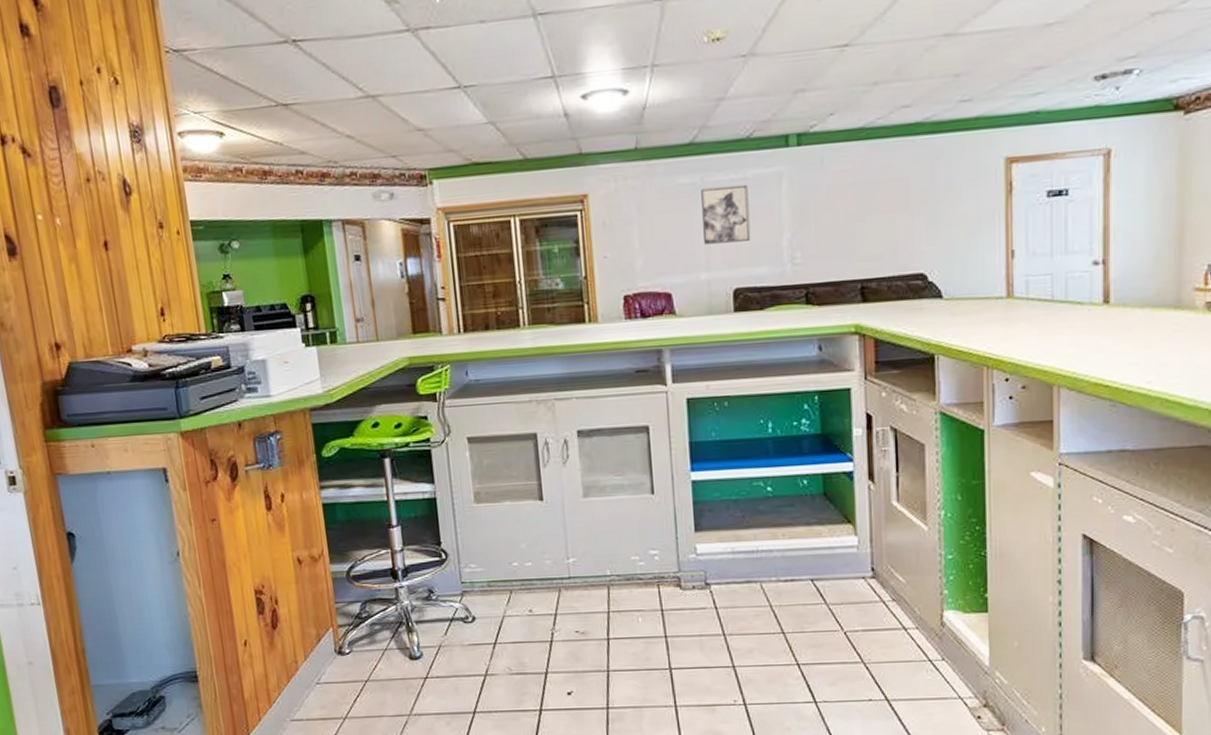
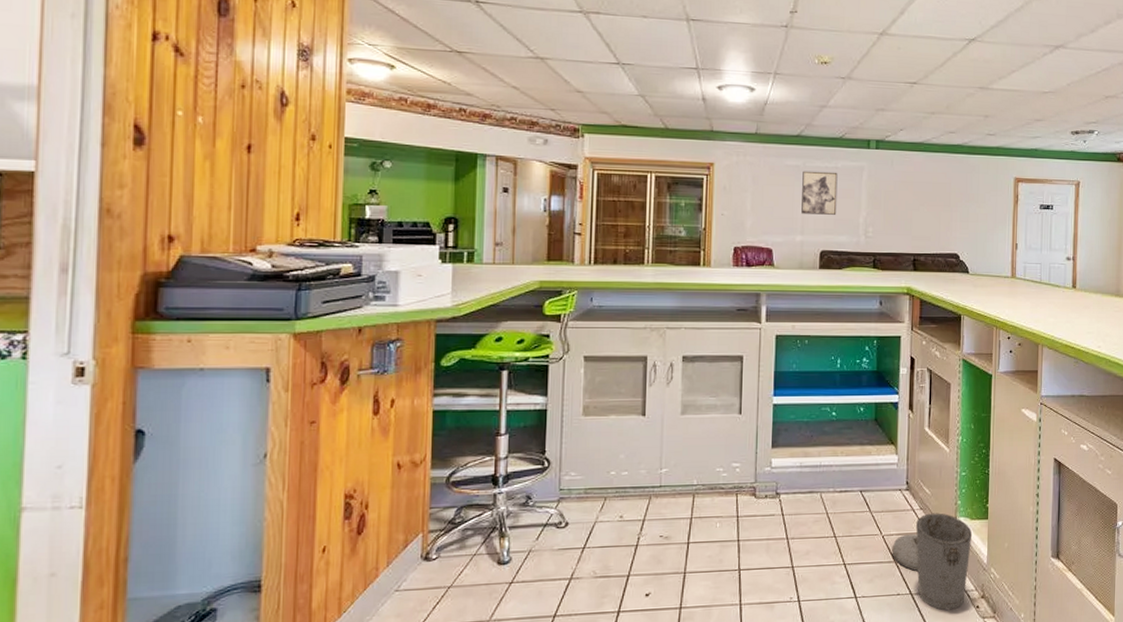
trash can: none [858,604,967,721] -> present [892,513,973,611]

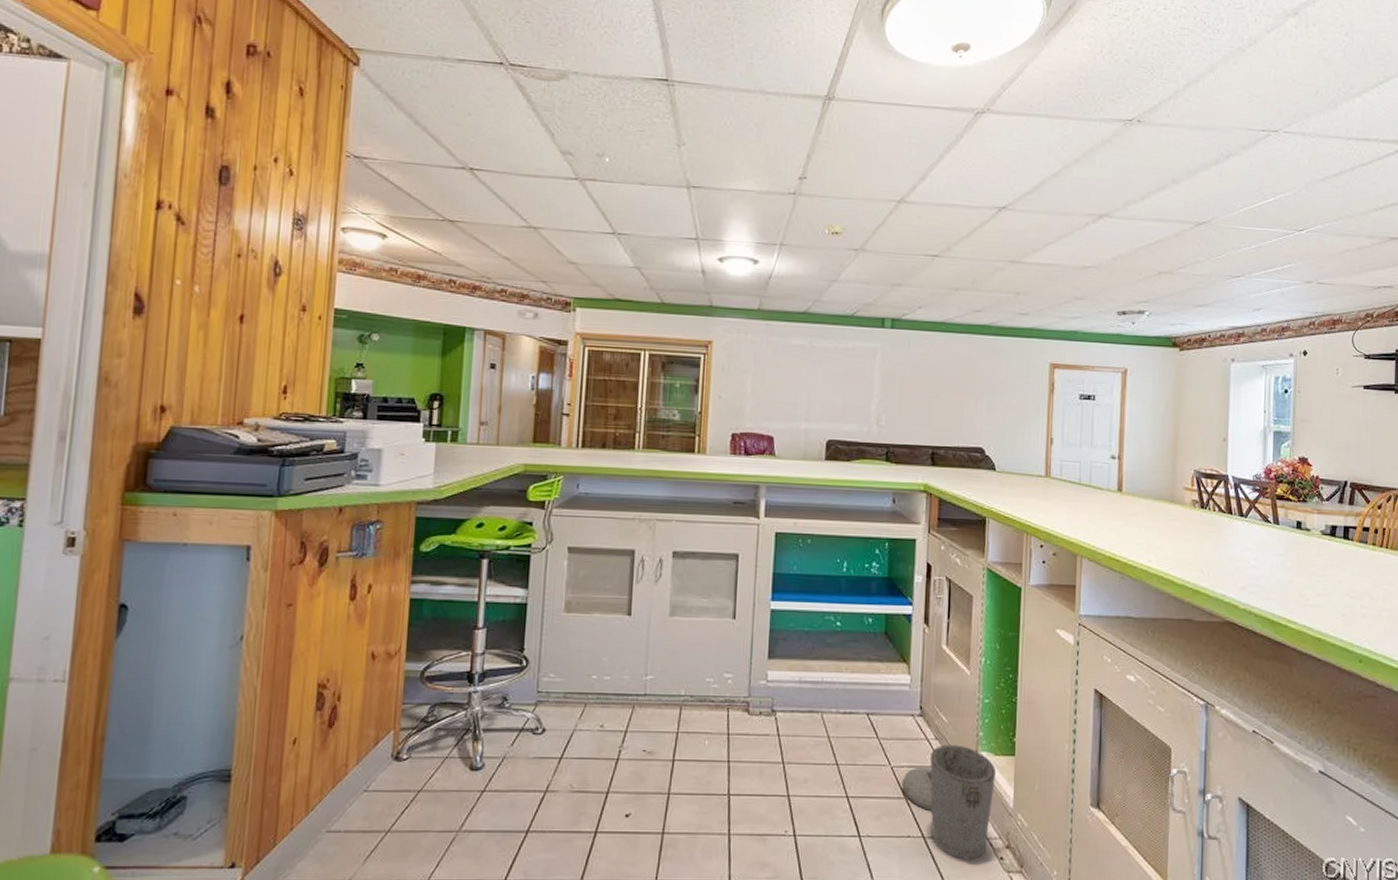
wall art: present [801,170,838,215] -> none [807,351,848,401]

